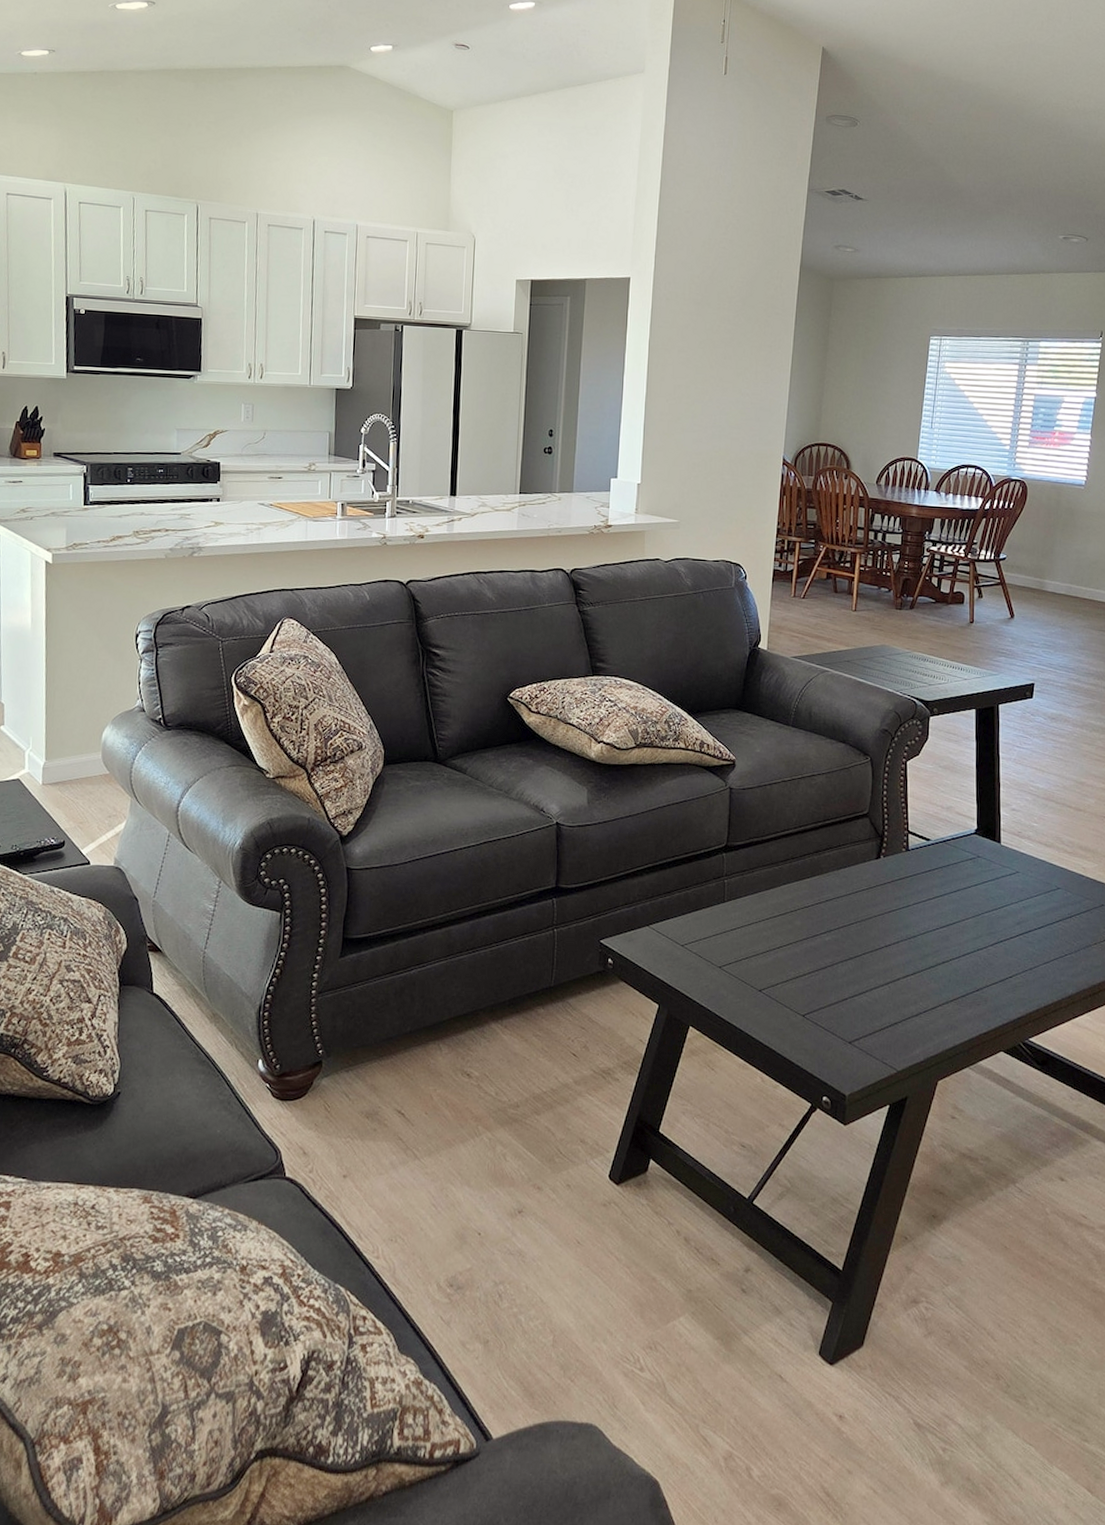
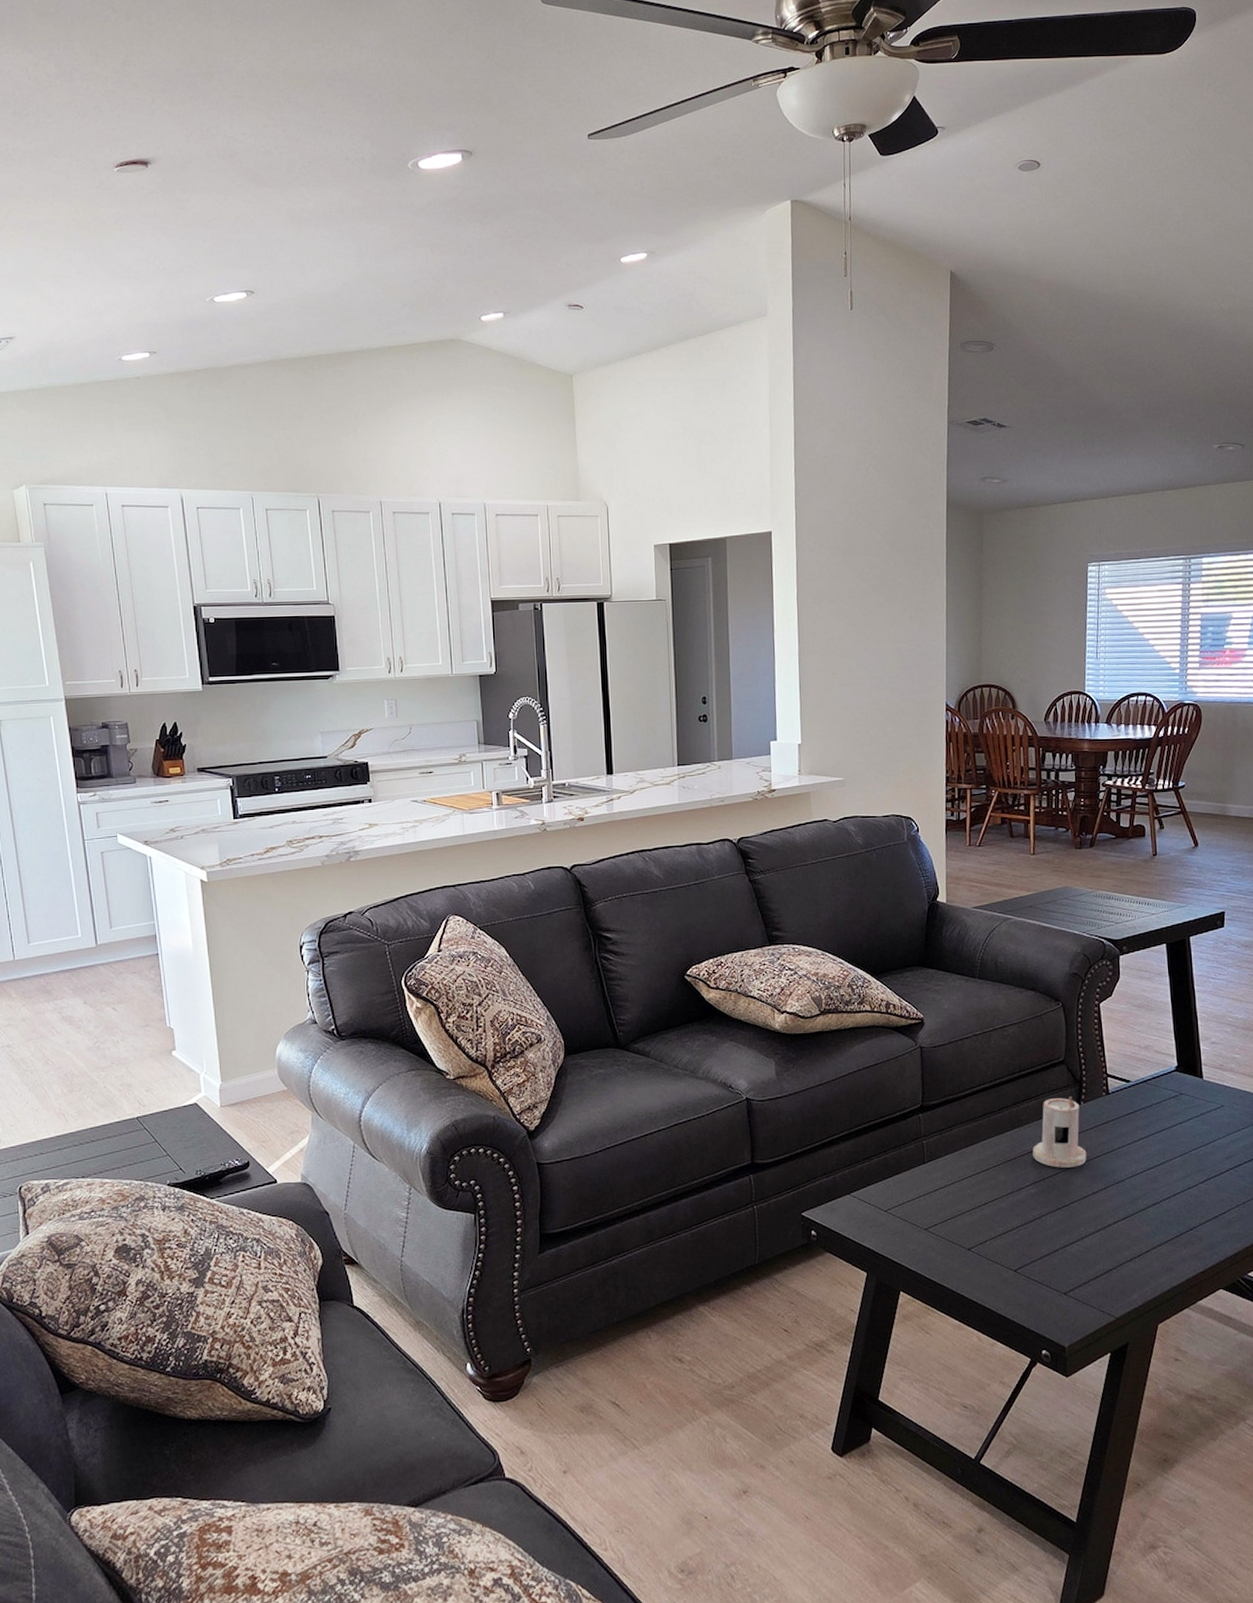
candle: none [830,849,882,919] -> present [1032,1096,1087,1168]

